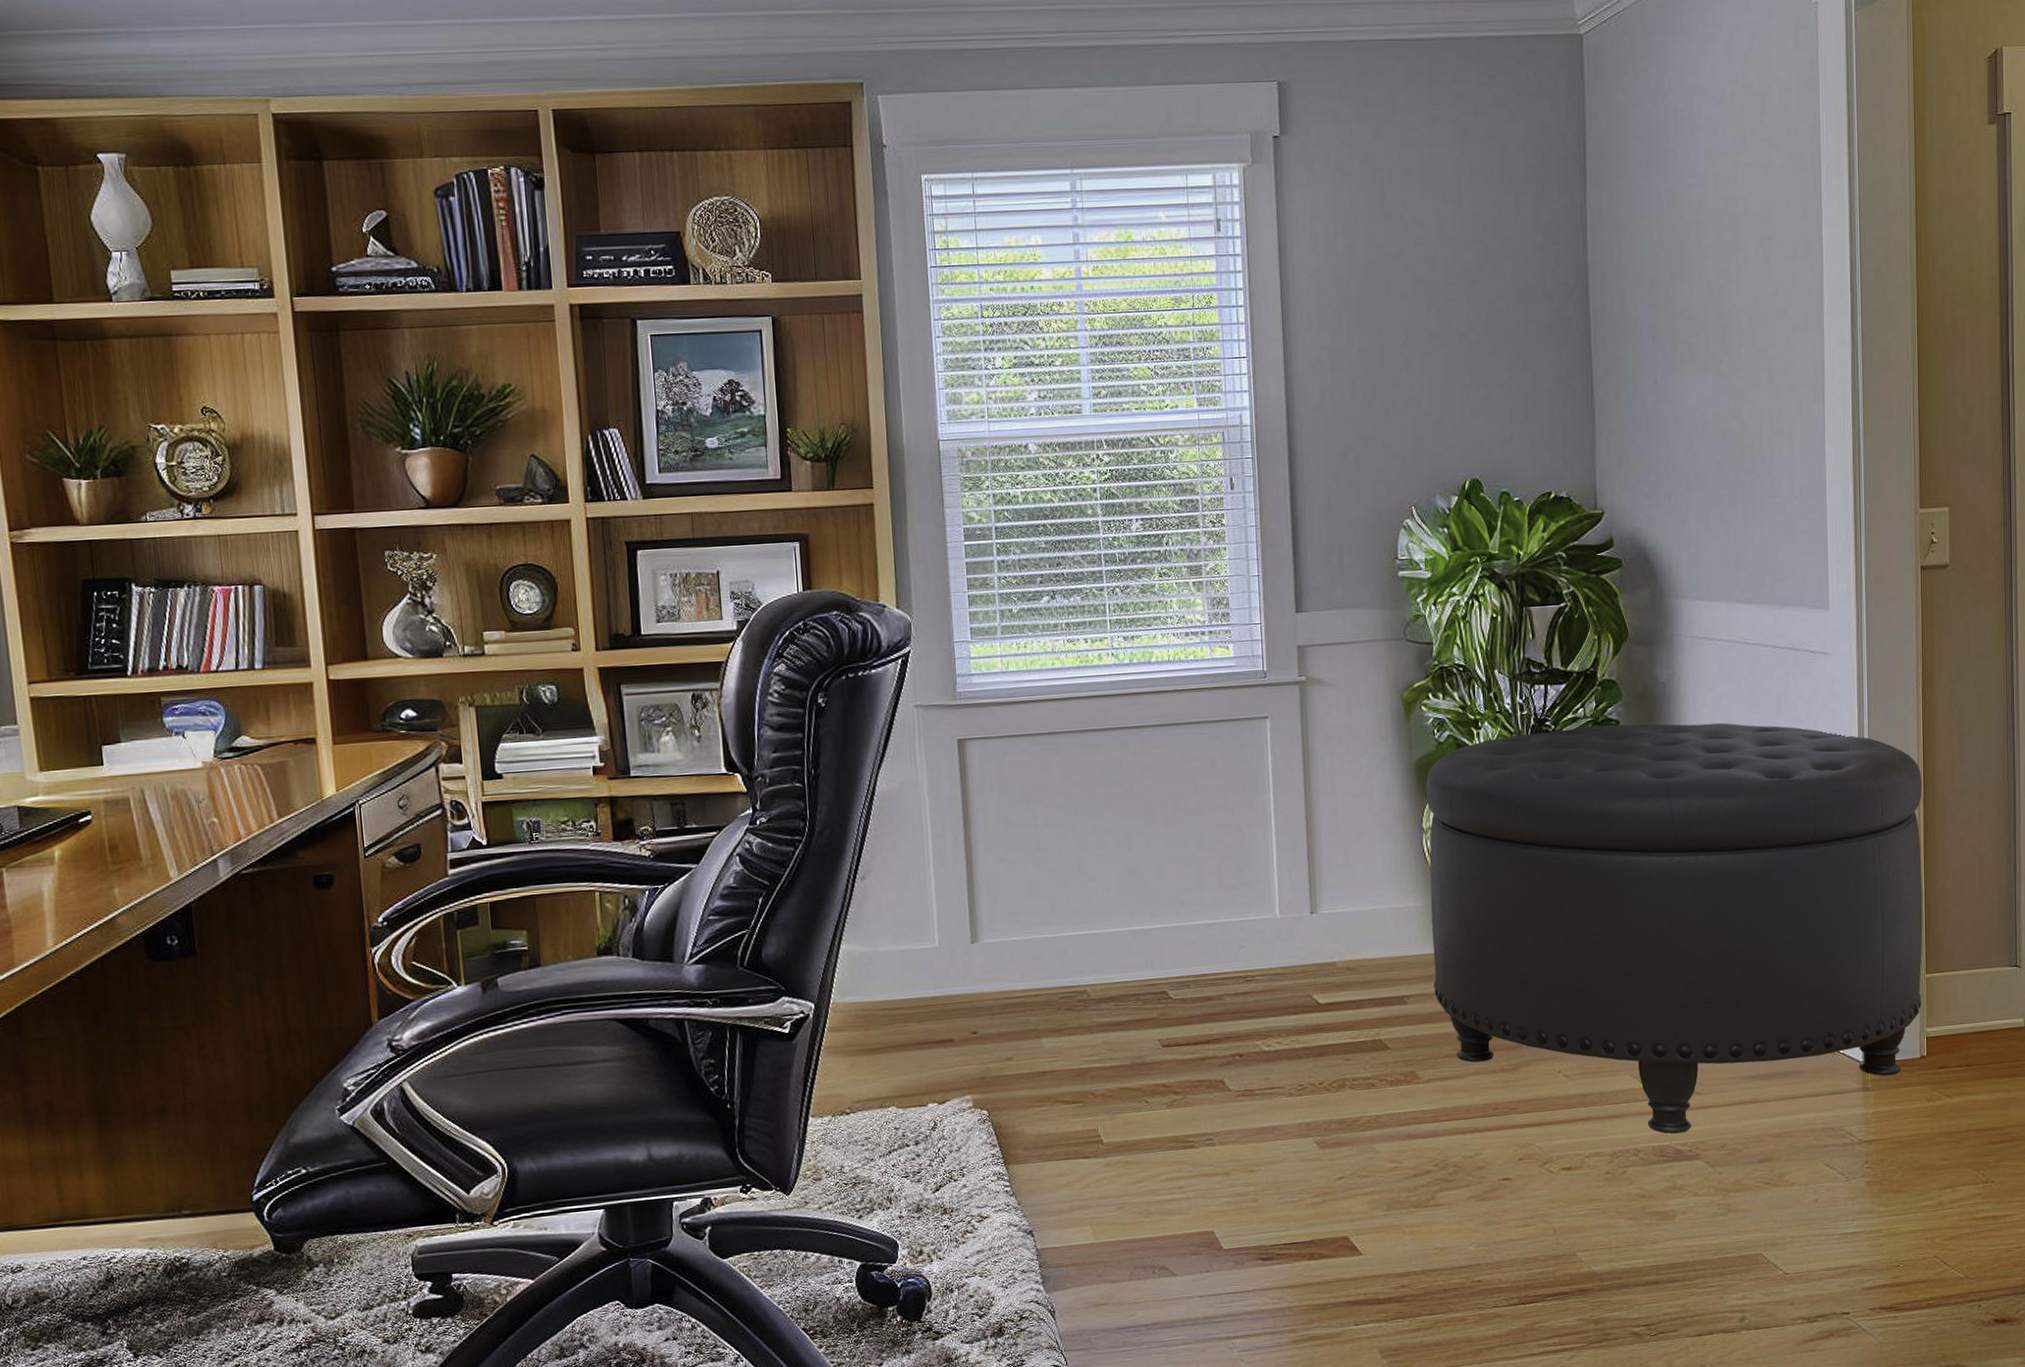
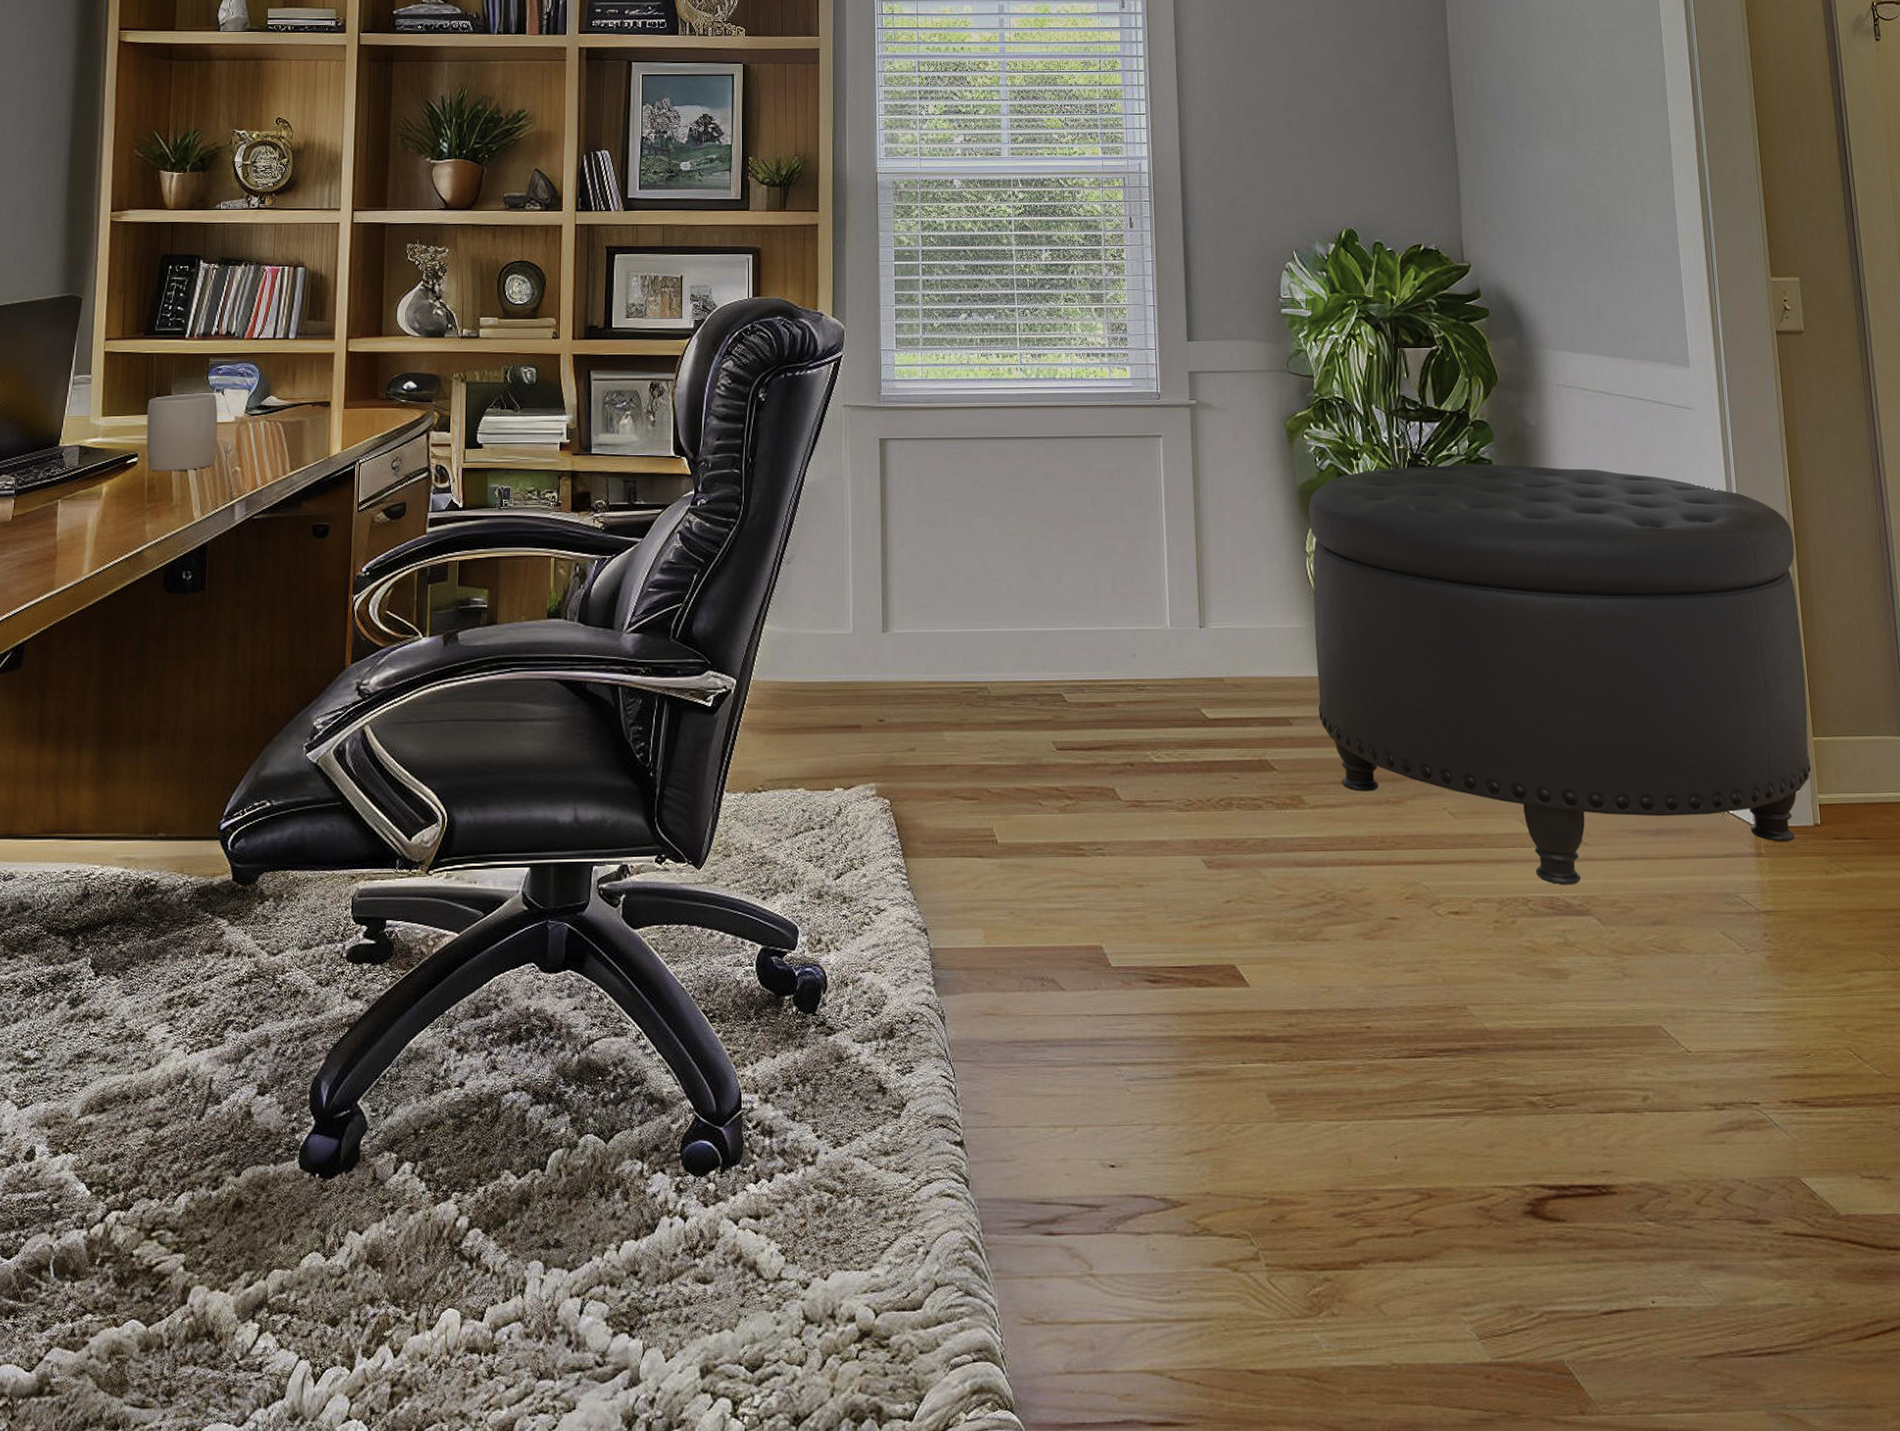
mug: none [93,737,186,830] -> present [146,393,218,472]

